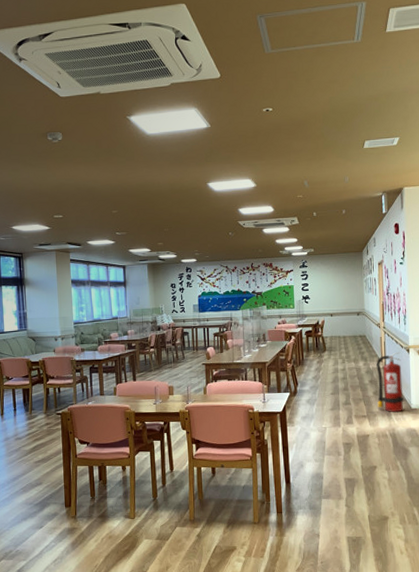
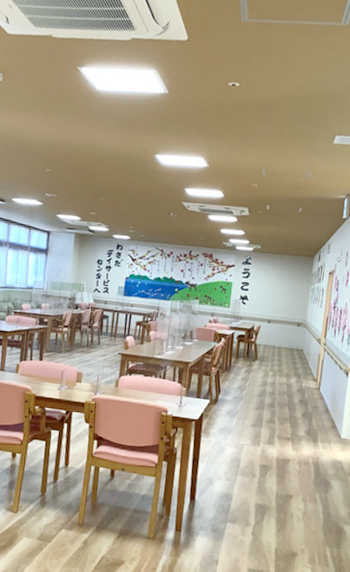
fire extinguisher: present [376,352,404,412] -> none [304,373,338,439]

